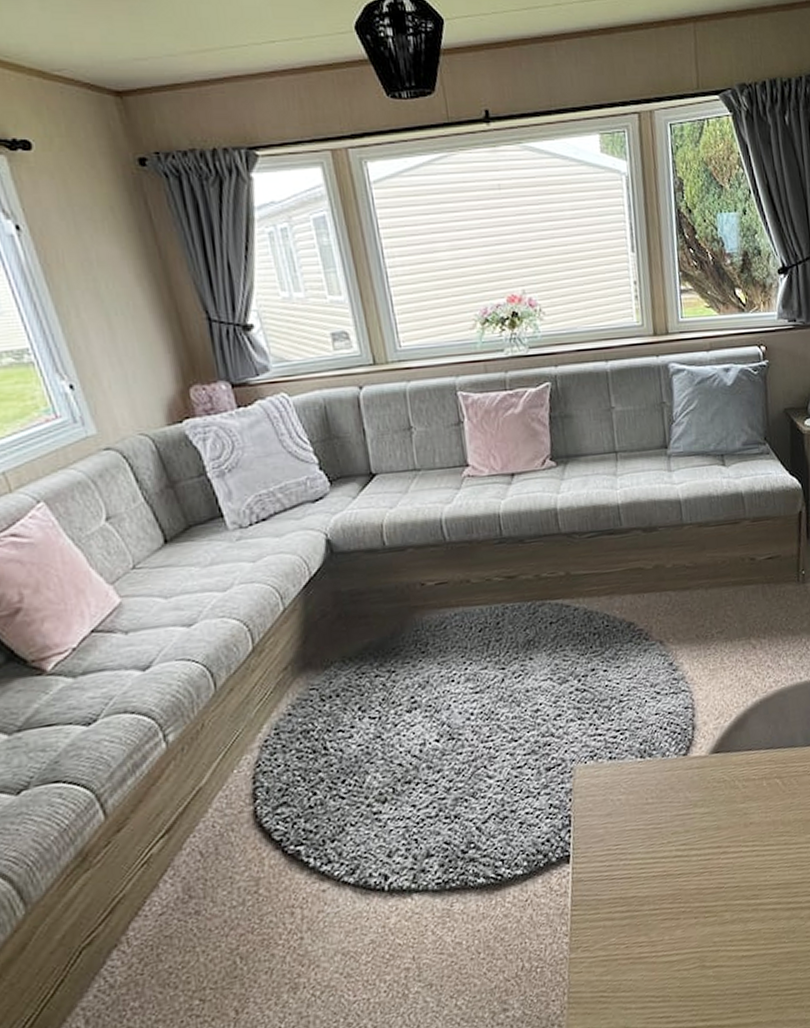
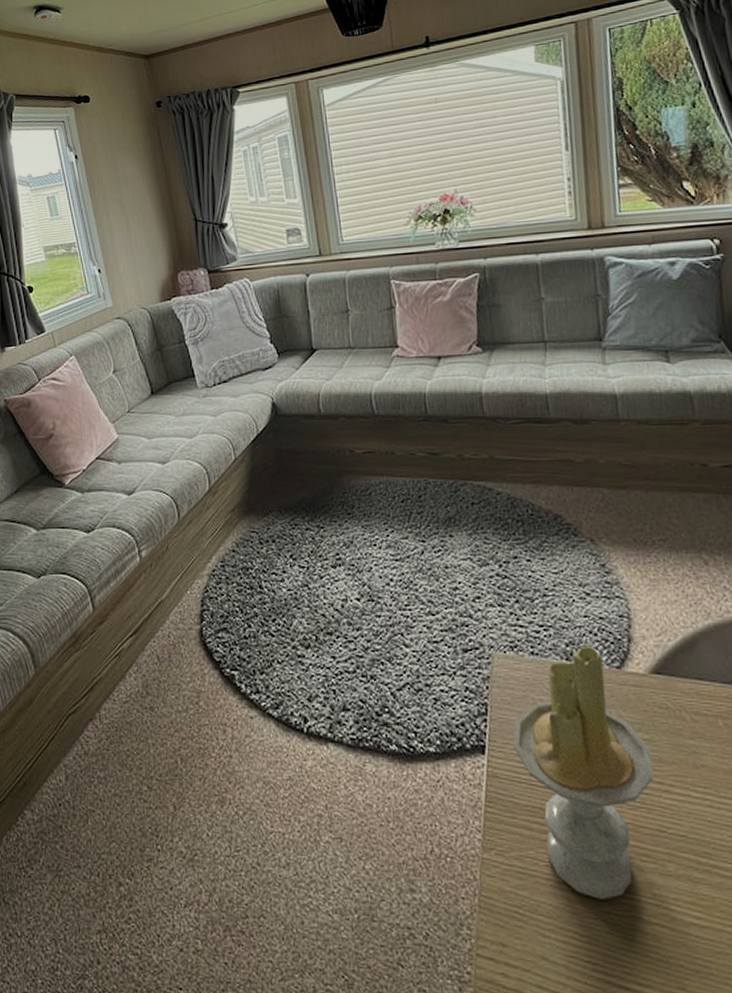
candle: none [594,740,714,962] -> present [512,645,654,900]

